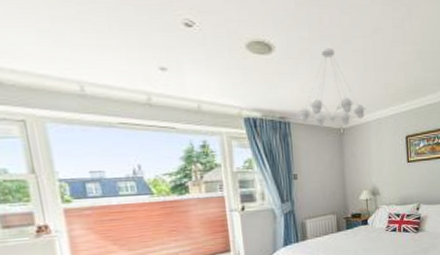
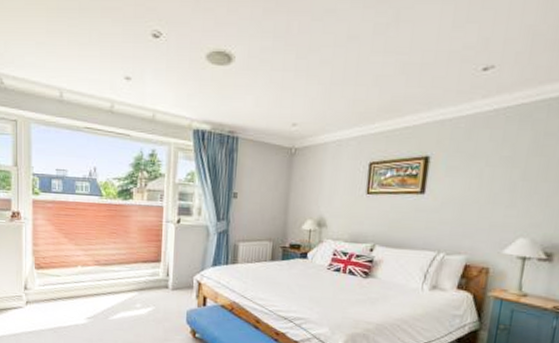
chandelier: present [298,47,366,127] -> none [248,58,326,144]

